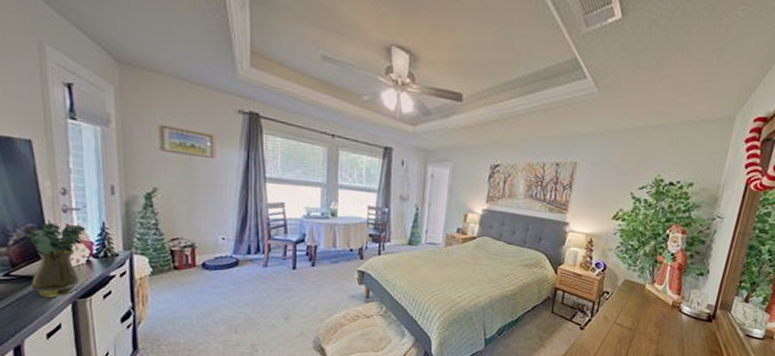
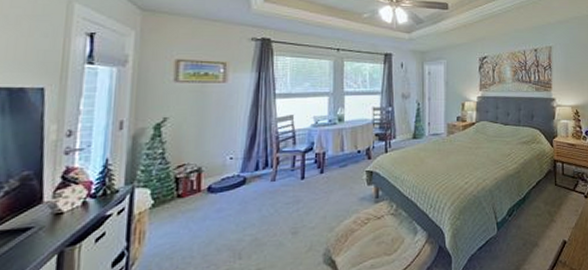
vase: present [25,220,86,298] -> none [14,163,87,252]

